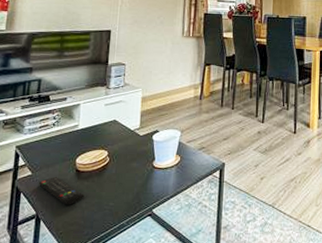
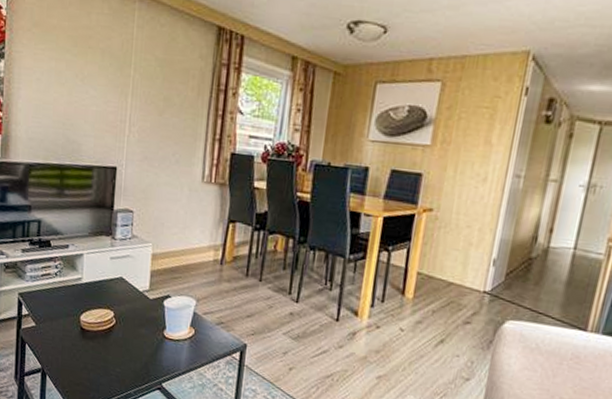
remote control: present [38,176,85,205] -> none [42,331,90,364]

